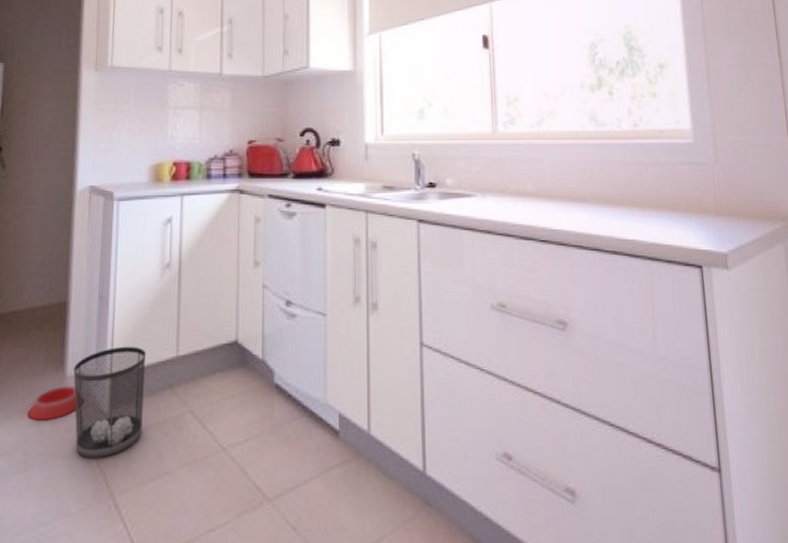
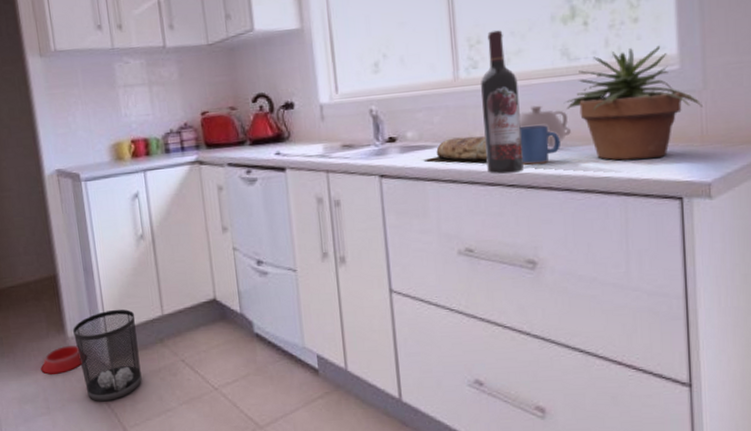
bread loaf: none [461,188,522,216] -> present [423,136,488,164]
wine bottle: none [516,91,555,229] -> present [480,30,524,174]
teapot: none [551,164,599,206] -> present [519,105,571,148]
mug: none [552,182,589,221] -> present [519,124,560,165]
potted plant: none [594,119,715,226] -> present [566,45,703,161]

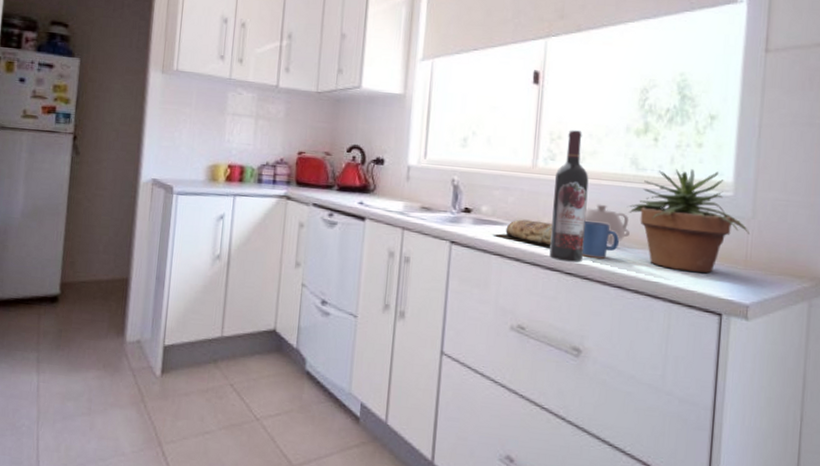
pet bowl: present [40,345,86,375] -> none [92,348,139,377]
waste bin: present [72,309,142,402] -> none [131,322,195,413]

